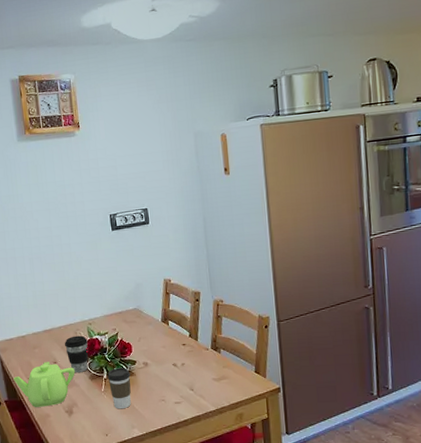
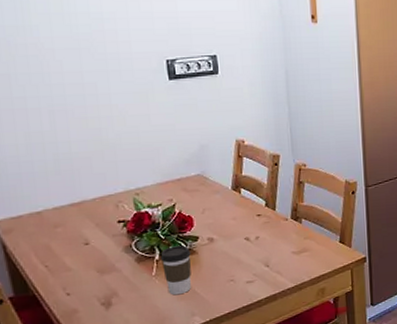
teapot: present [13,362,75,407] -> none [22,243,116,302]
coffee cup: present [64,335,89,372] -> none [100,208,135,255]

